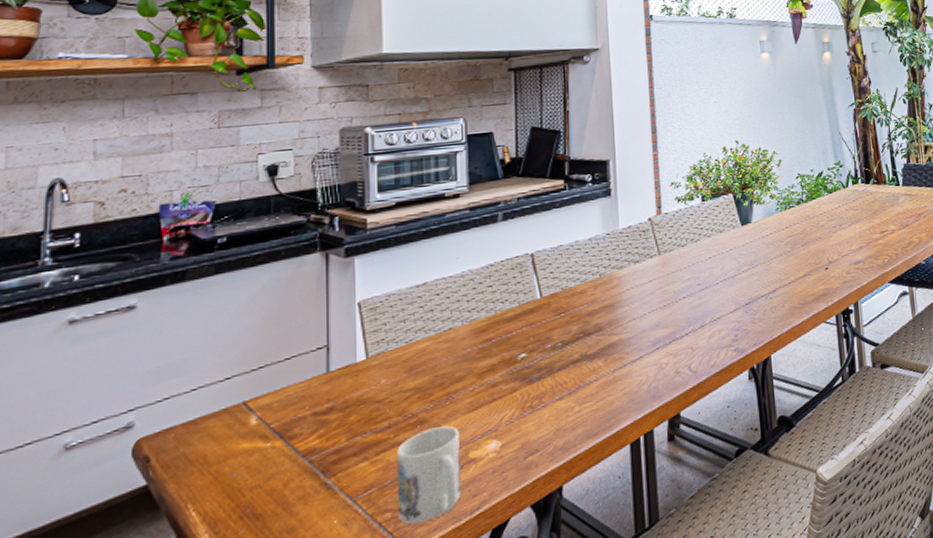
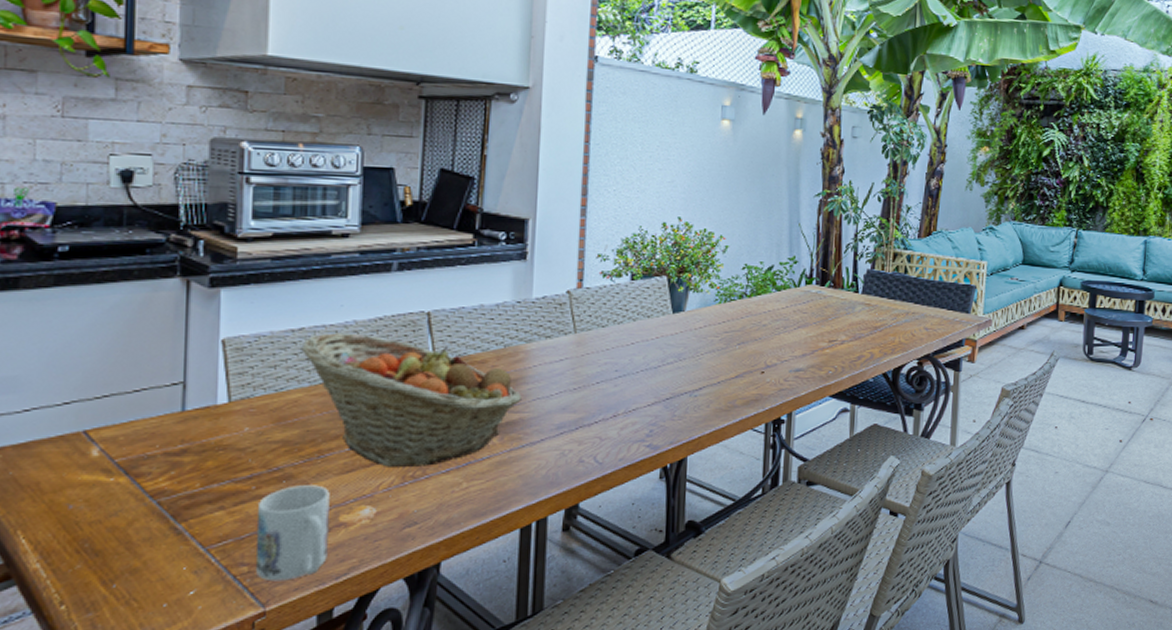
fruit basket: none [425,281,619,401] -> present [301,332,522,467]

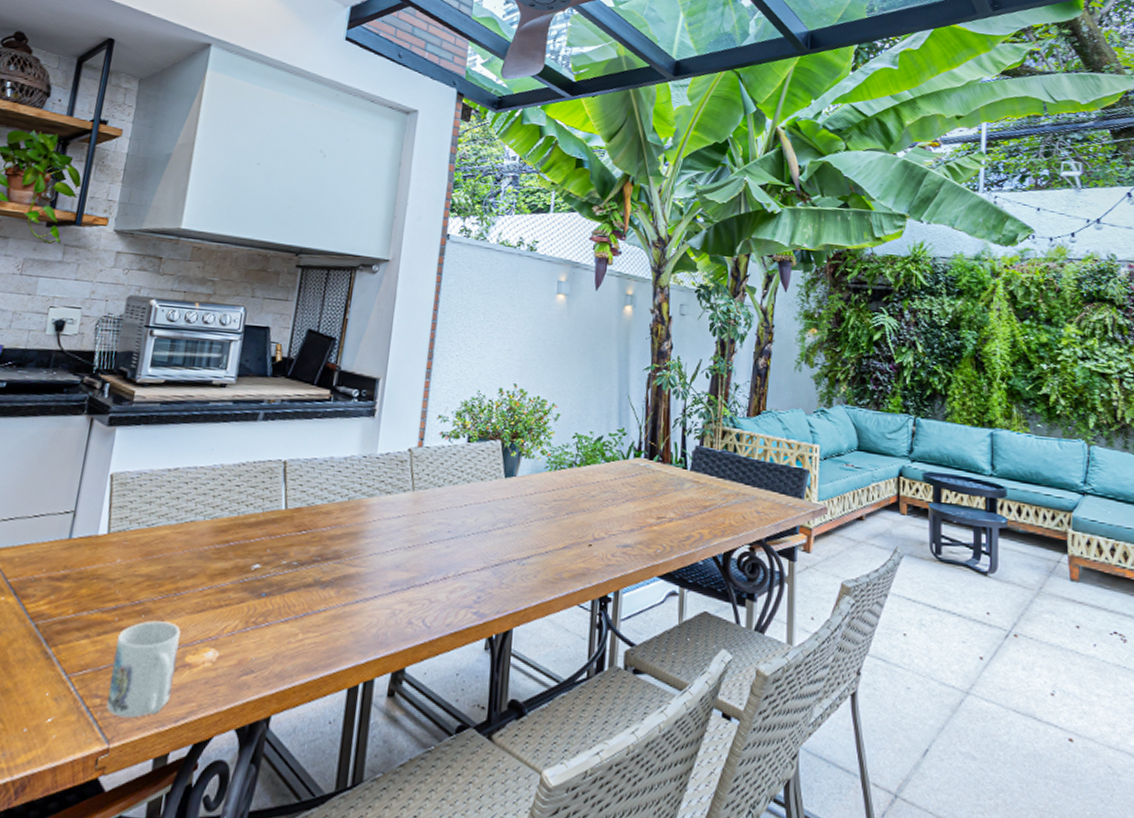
fruit basket: present [301,332,522,467] -> none [173,474,360,614]

